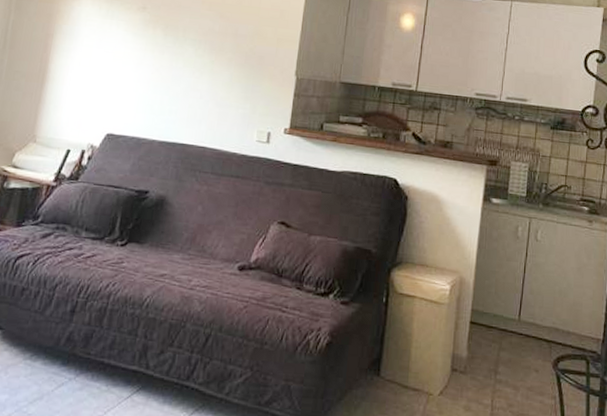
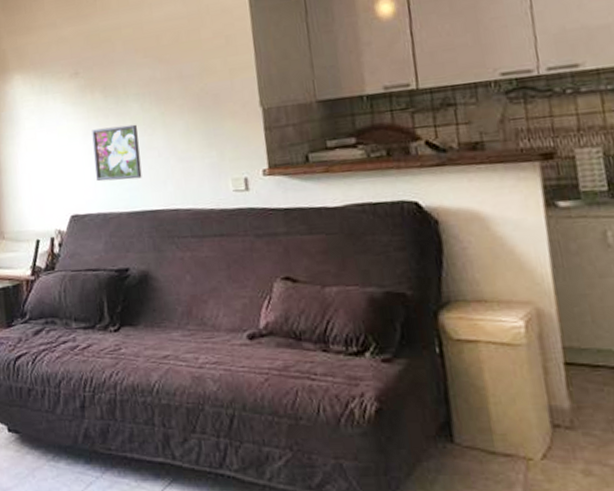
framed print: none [139,61,187,114] -> present [92,124,142,182]

